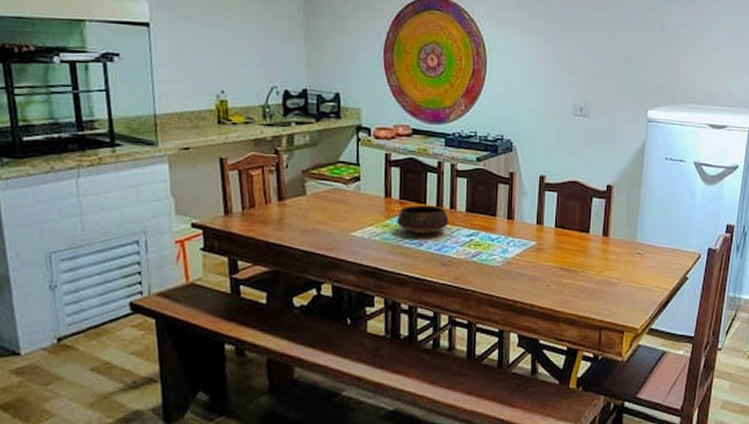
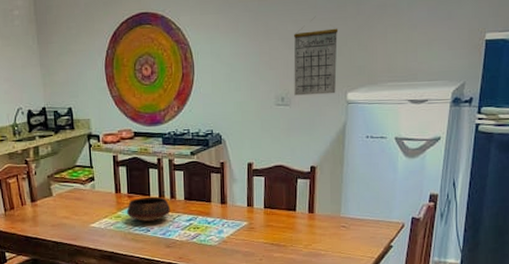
calendar: none [593,26,642,110] -> present [294,16,339,96]

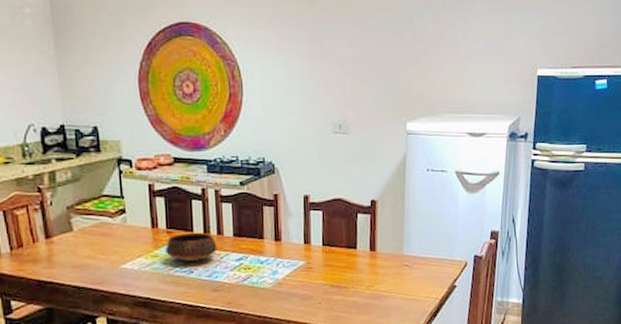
calendar: present [294,16,339,96] -> none [351,40,396,124]

